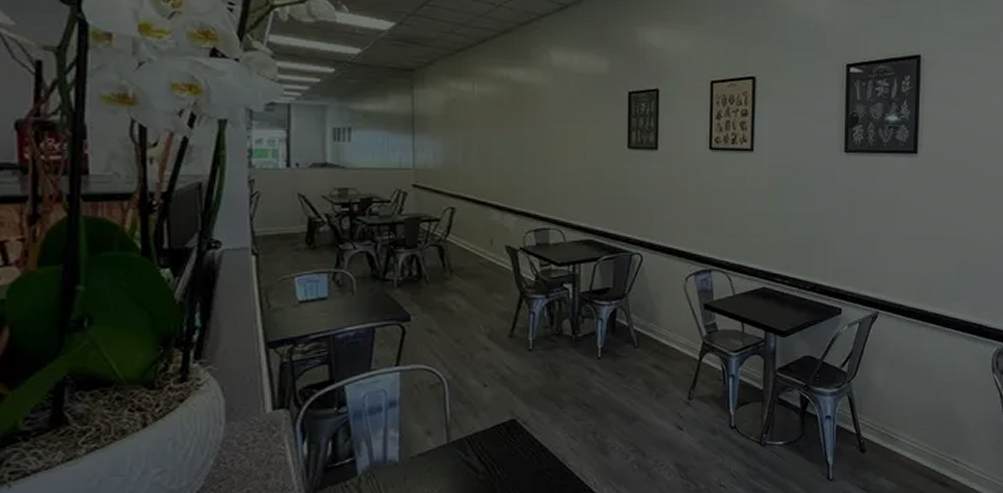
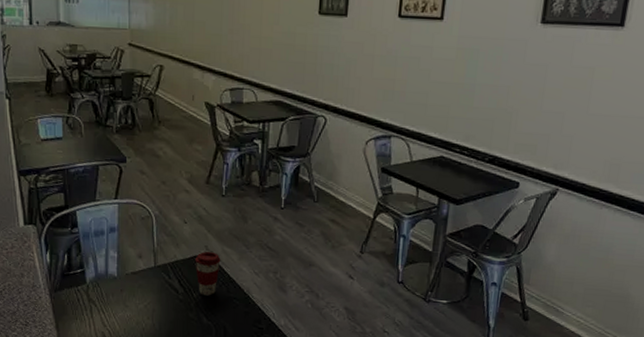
coffee cup: none [498,418,530,472] -> present [195,252,221,296]

